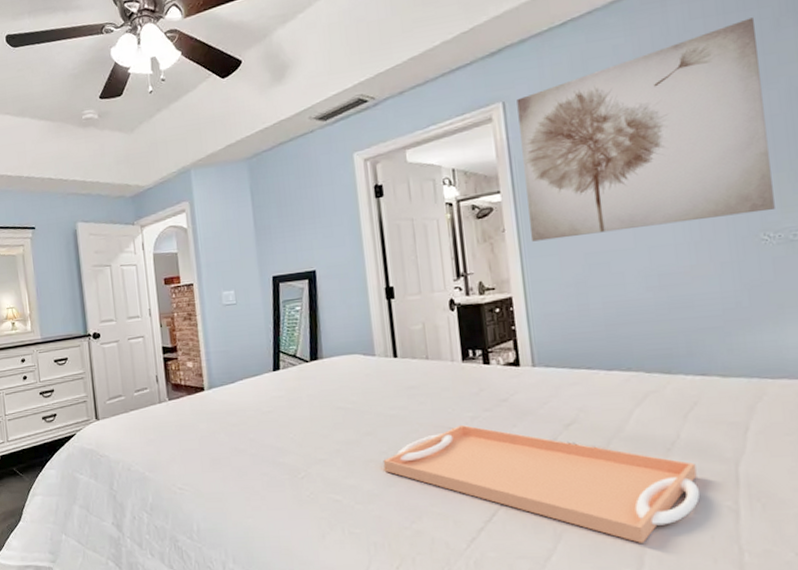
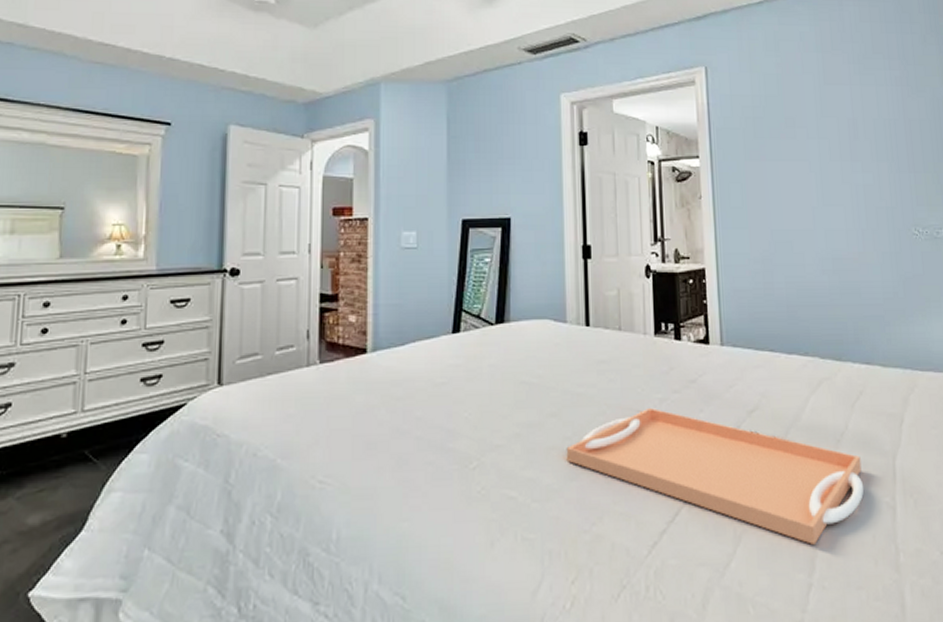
wall art: present [517,17,775,242] -> none [718,30,923,212]

